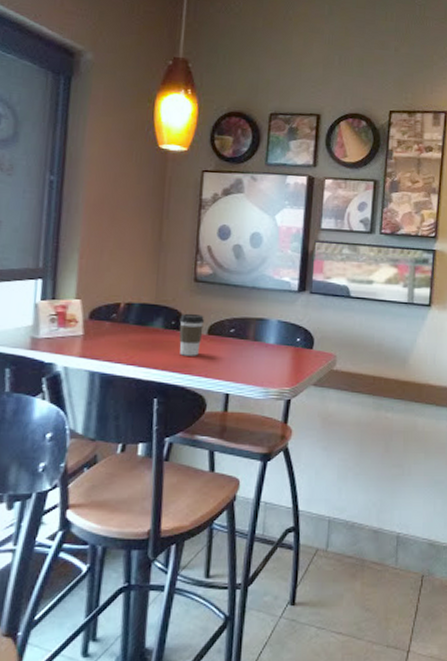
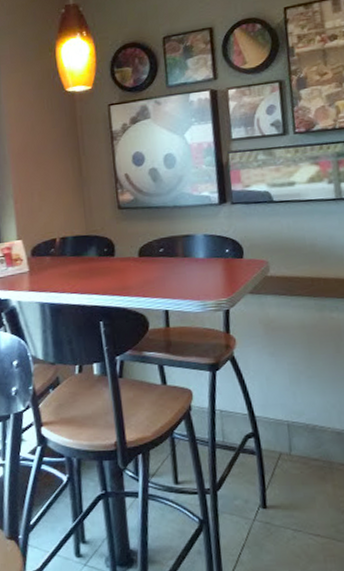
coffee cup: present [179,313,205,356] -> none [110,238,134,279]

